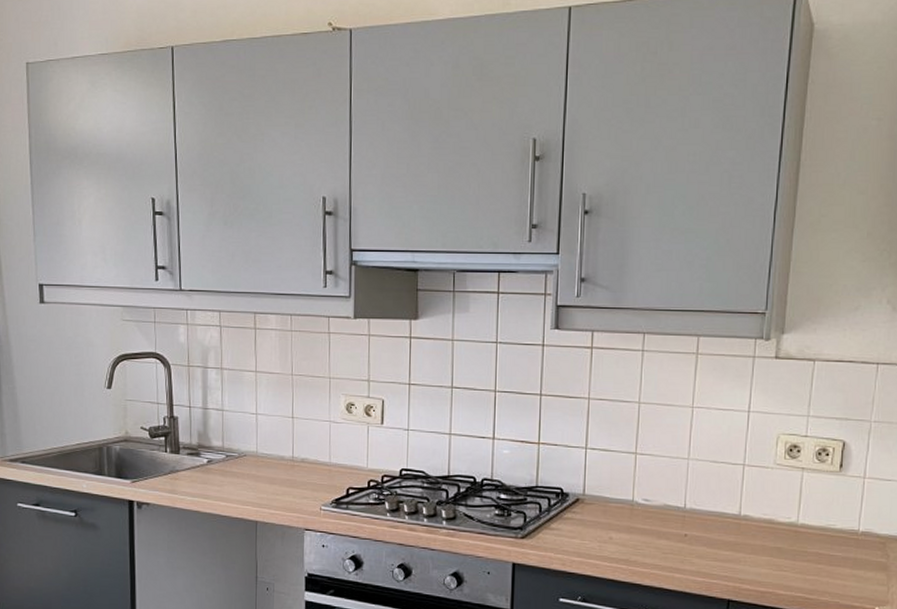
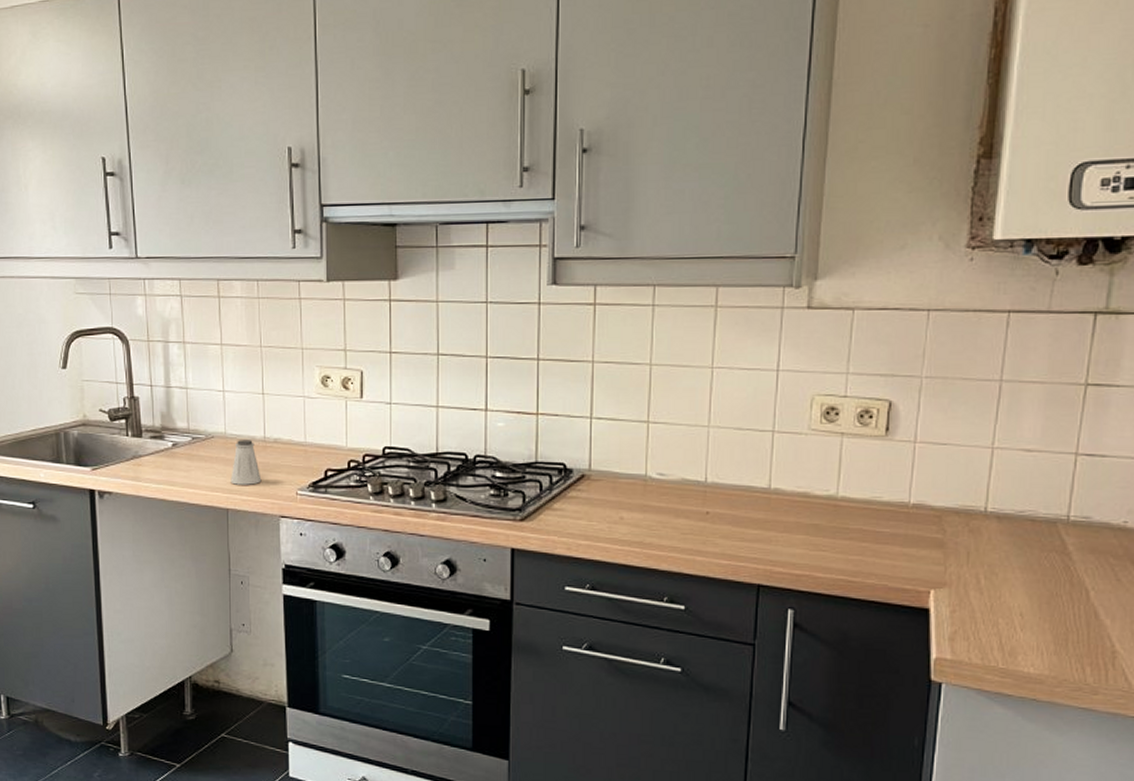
saltshaker: none [260,459,289,500] -> present [230,440,262,485]

